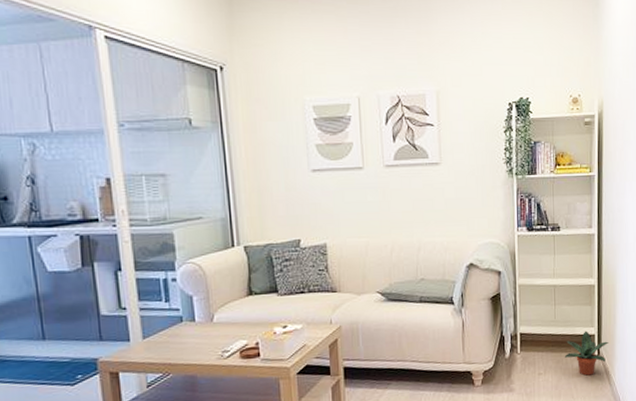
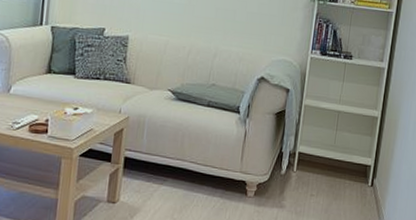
potted plant: present [564,330,609,376] -> none [338,160,383,205]

